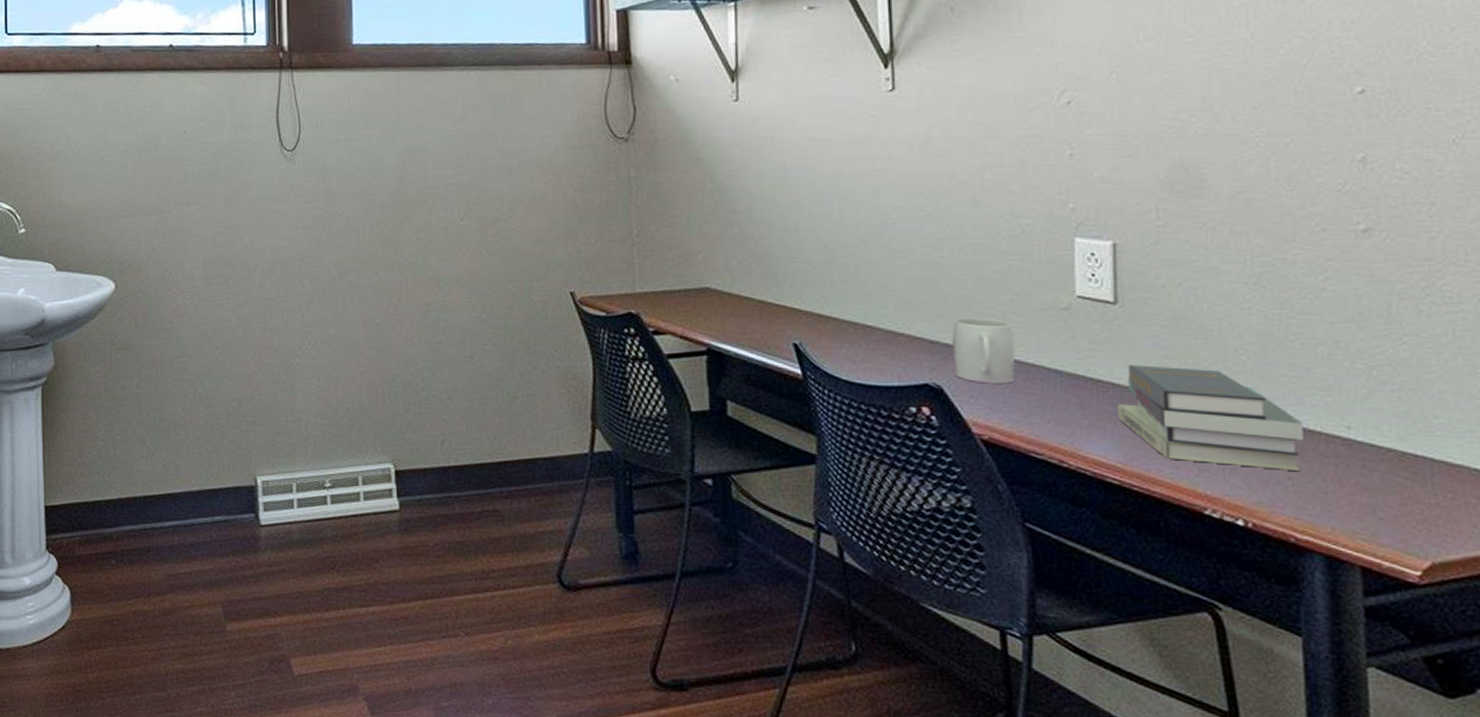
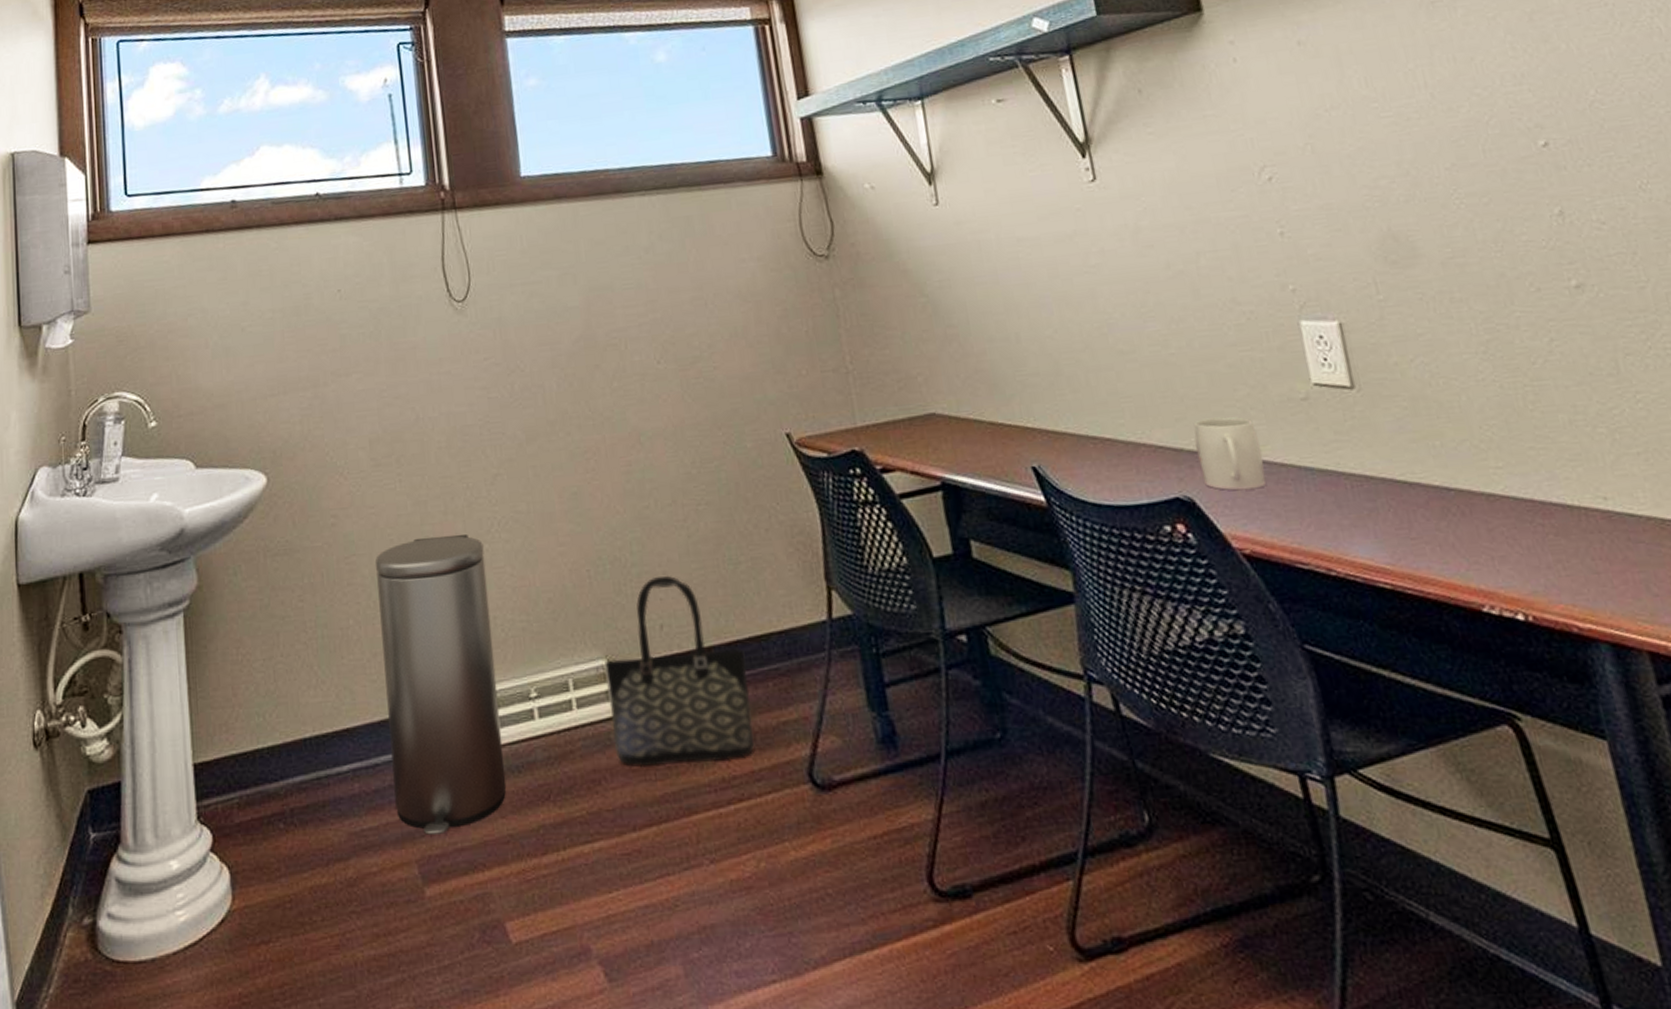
pedal bin: none [201,347,299,585] -> present [374,534,507,836]
tote bag: none [390,400,514,555] -> present [604,575,755,766]
books: present [1118,365,1304,471] -> none [1374,450,1567,555]

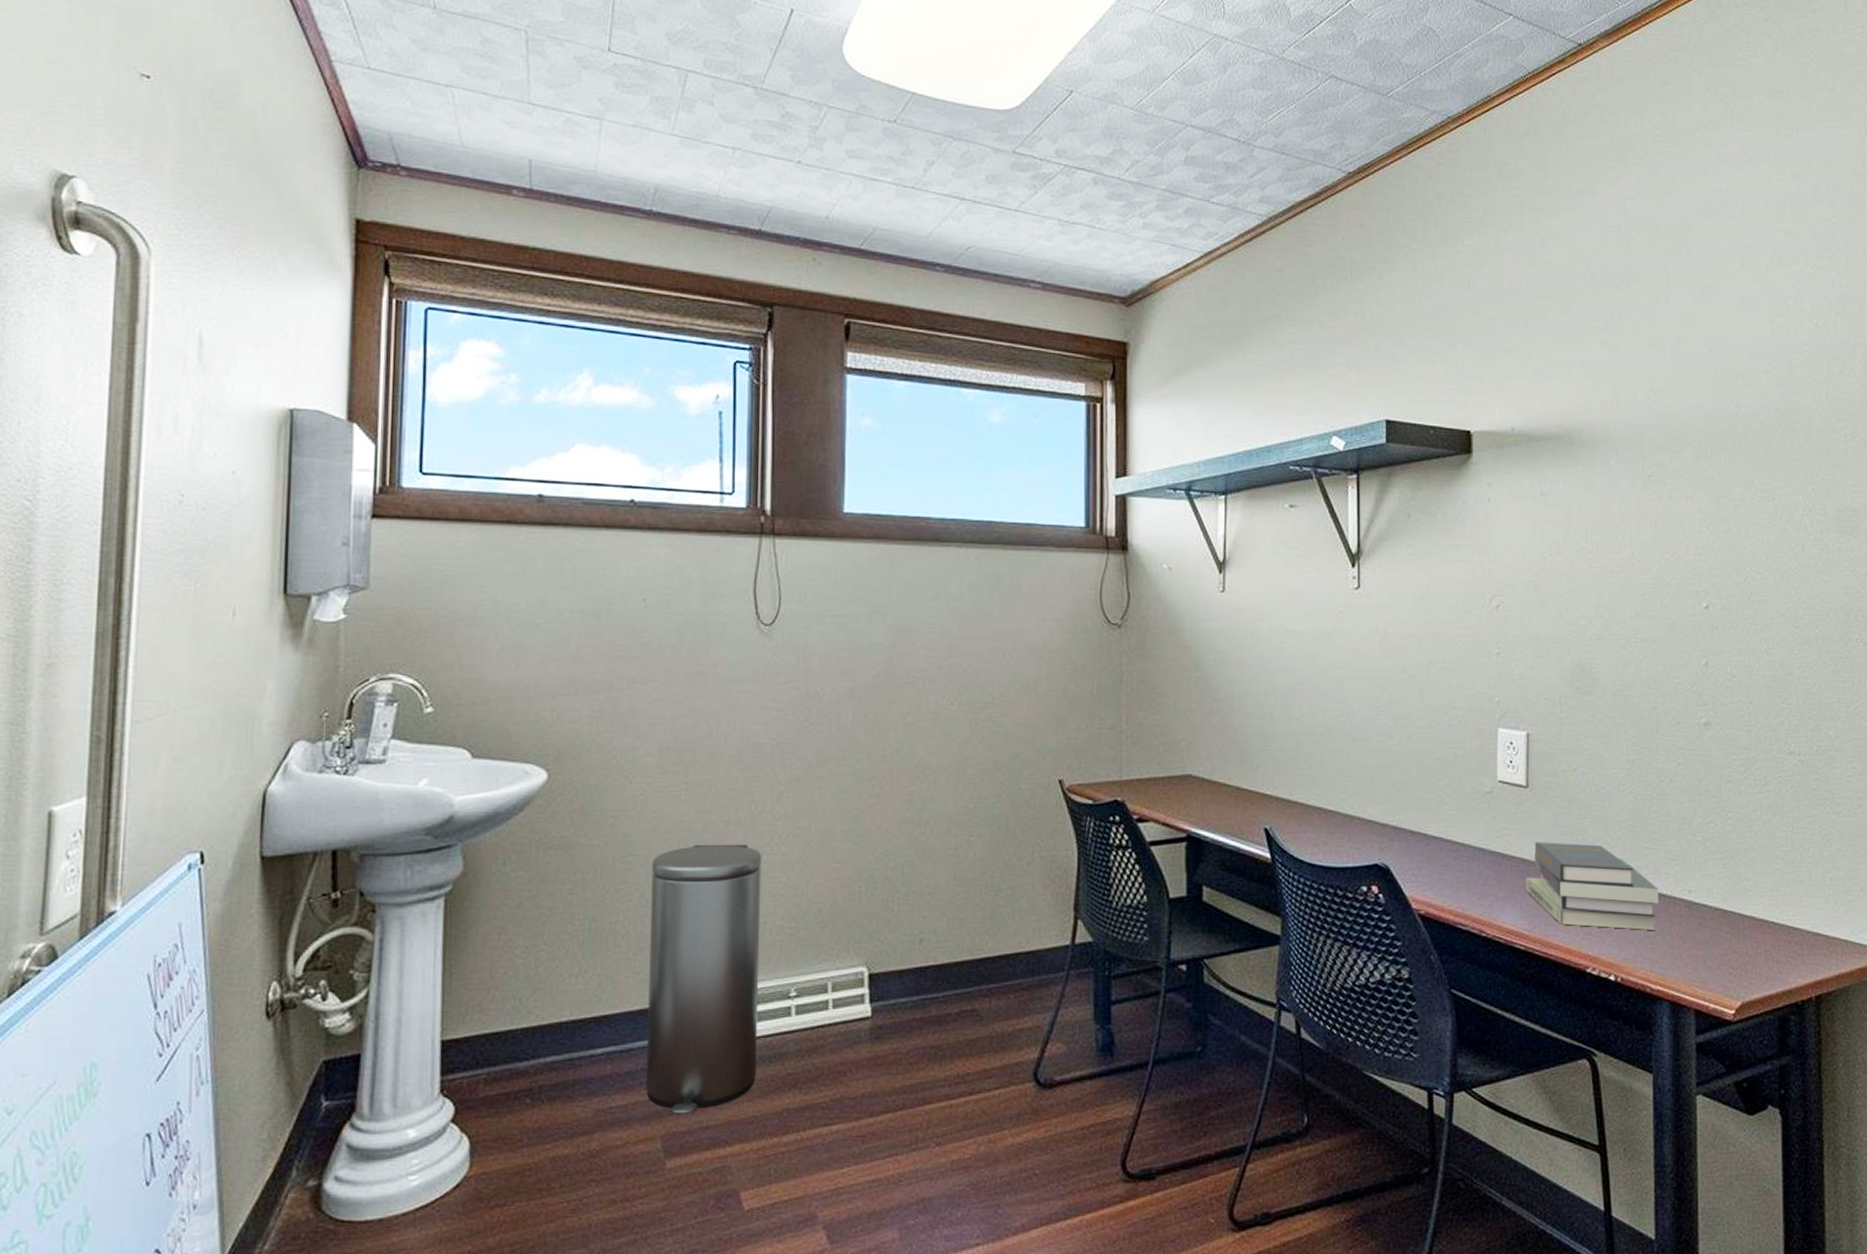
tote bag: present [604,575,755,766] -> none [862,896,993,1061]
mug: present [1193,417,1267,491] -> none [1399,801,1449,862]
books: none [1374,450,1567,555] -> present [1526,842,1659,930]

